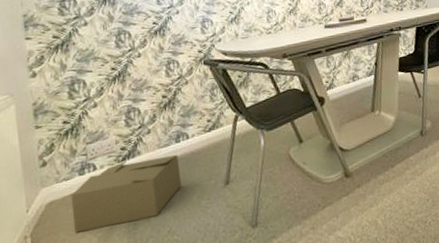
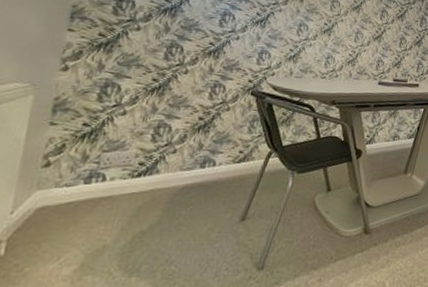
cardboard box: present [71,154,182,233] -> none [60,177,199,246]

